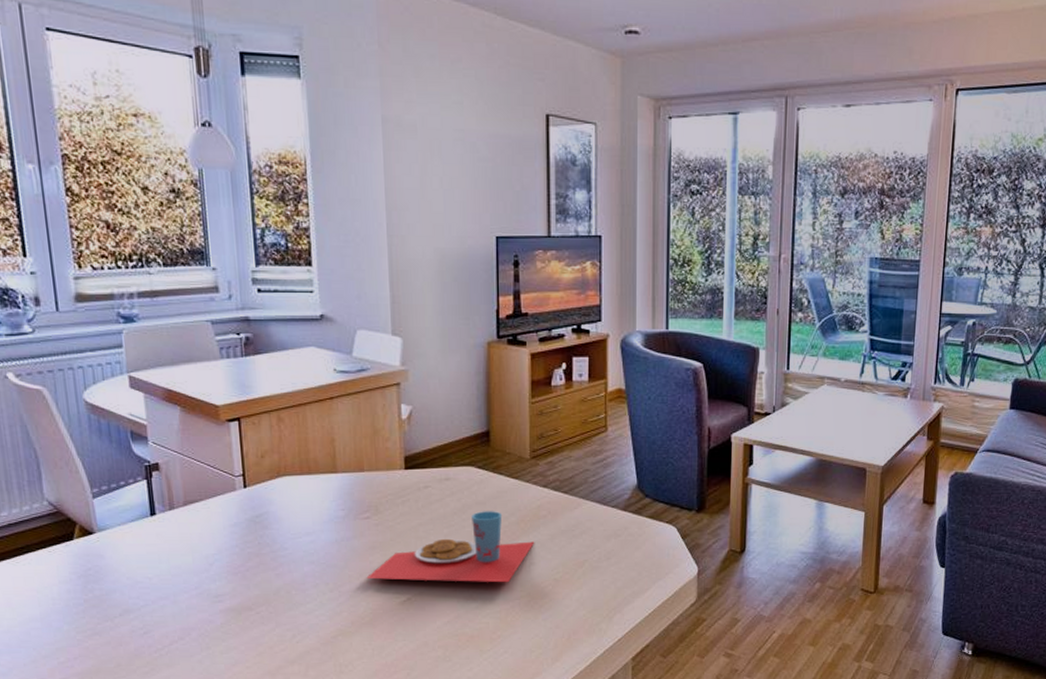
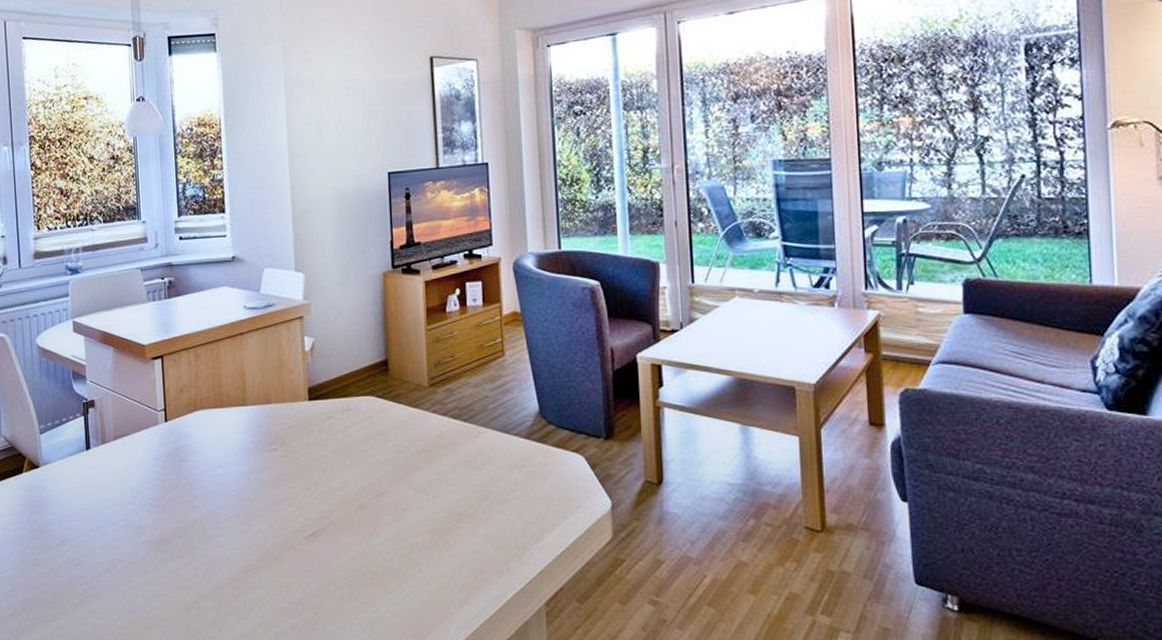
place setting: present [366,511,535,583] -> none [274,441,437,517]

